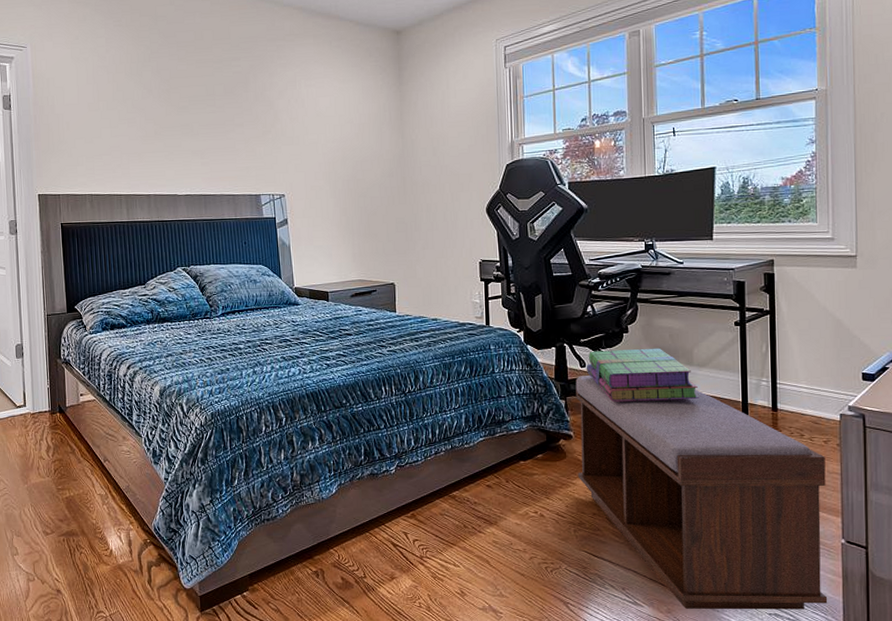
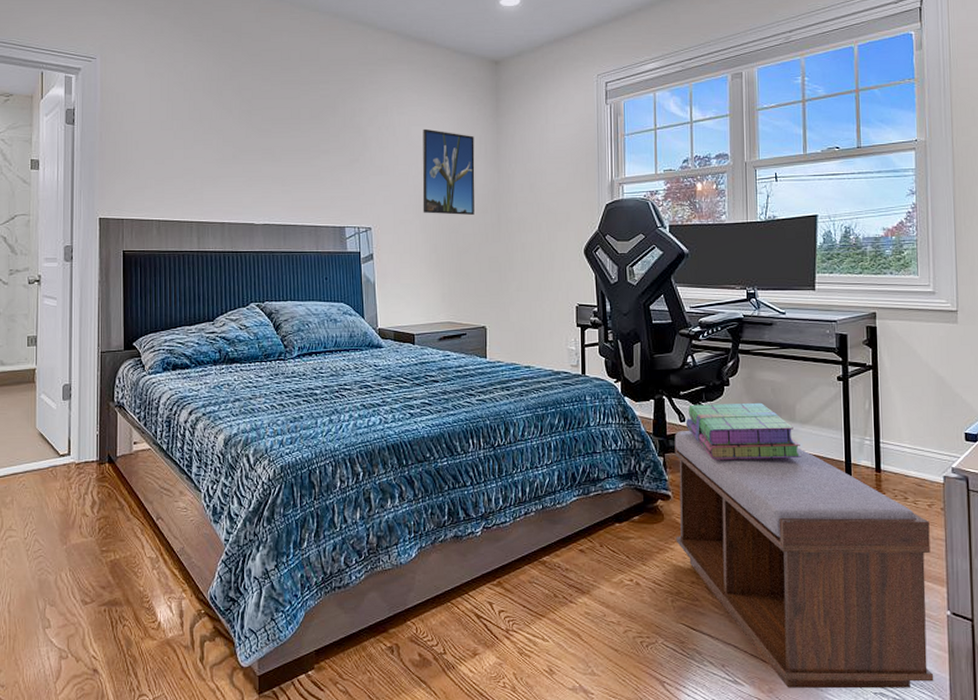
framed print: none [330,99,381,180] -> present [422,128,475,216]

